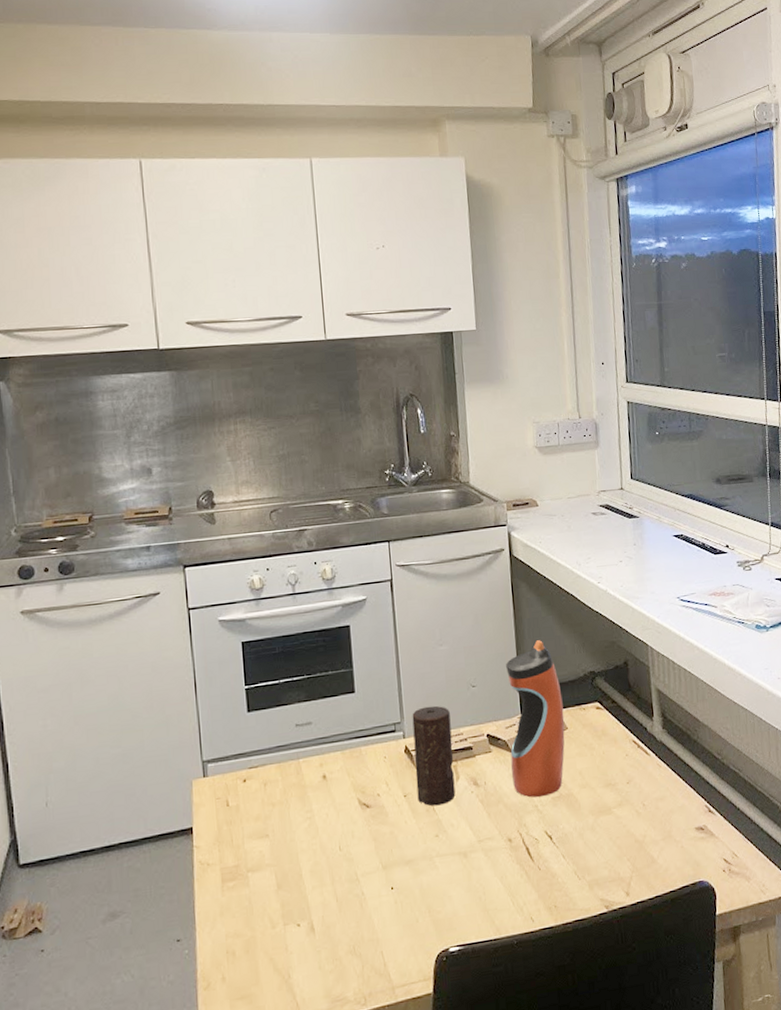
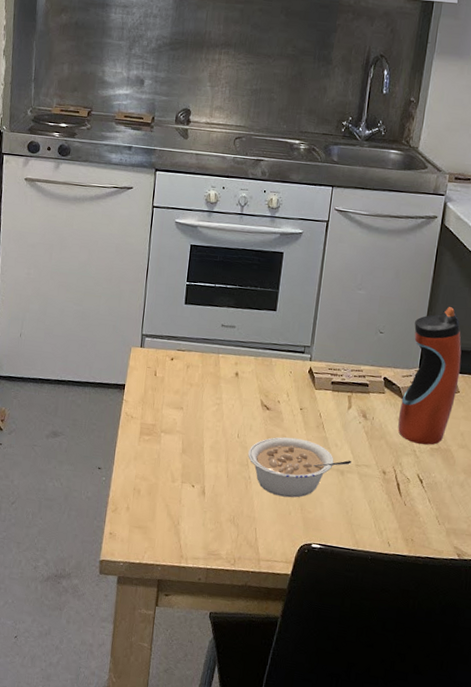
legume: none [355,829,473,905] -> present [248,437,352,498]
candle: present [412,705,456,807] -> none [311,338,355,426]

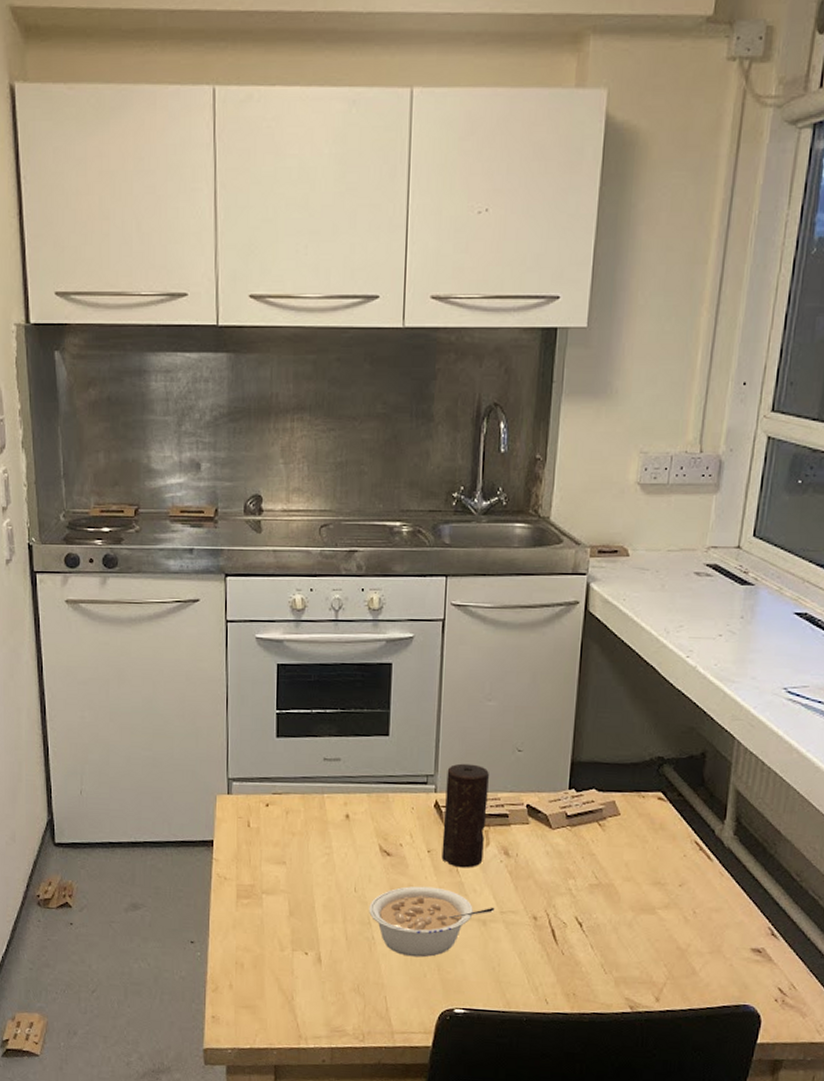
candle: none [311,338,355,426] -> present [442,763,489,868]
water bottle: present [398,307,462,445] -> none [548,712,620,881]

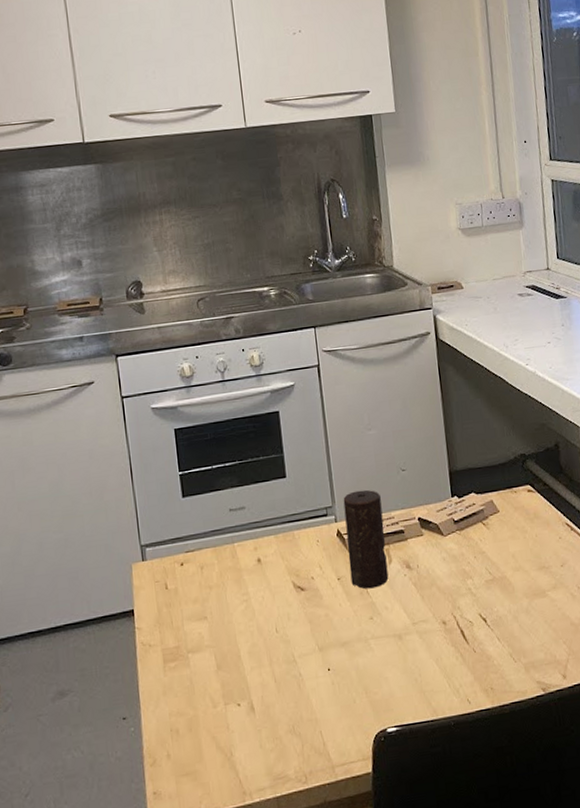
legume: present [369,886,495,958] -> none [292,612,407,686]

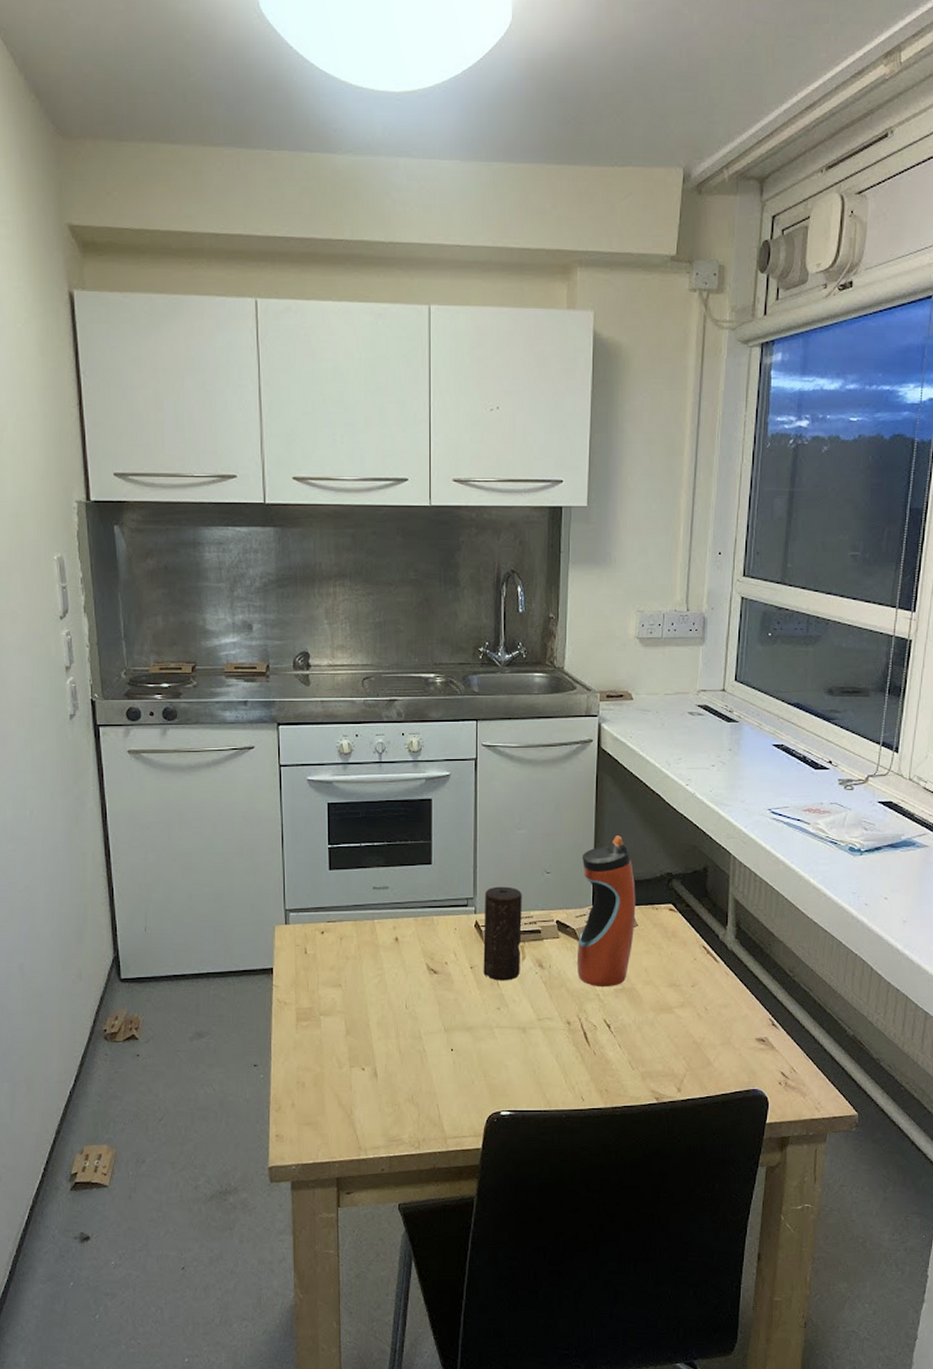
water bottle: none [435,423,497,581] -> present [578,836,636,986]

